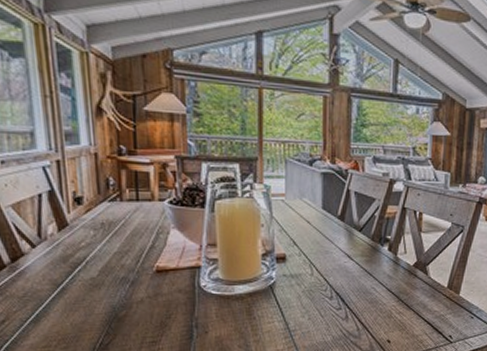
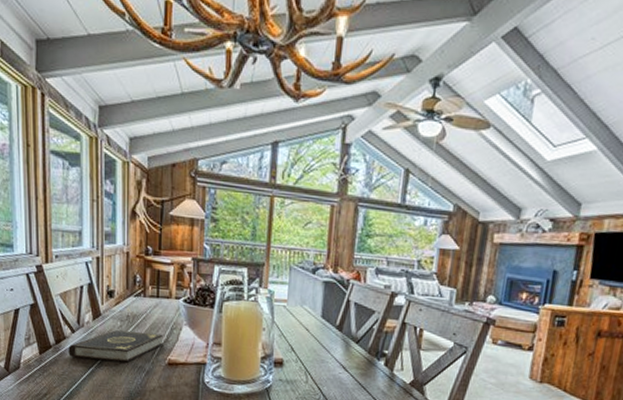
book: none [29,239,149,276] -> present [68,330,164,363]

